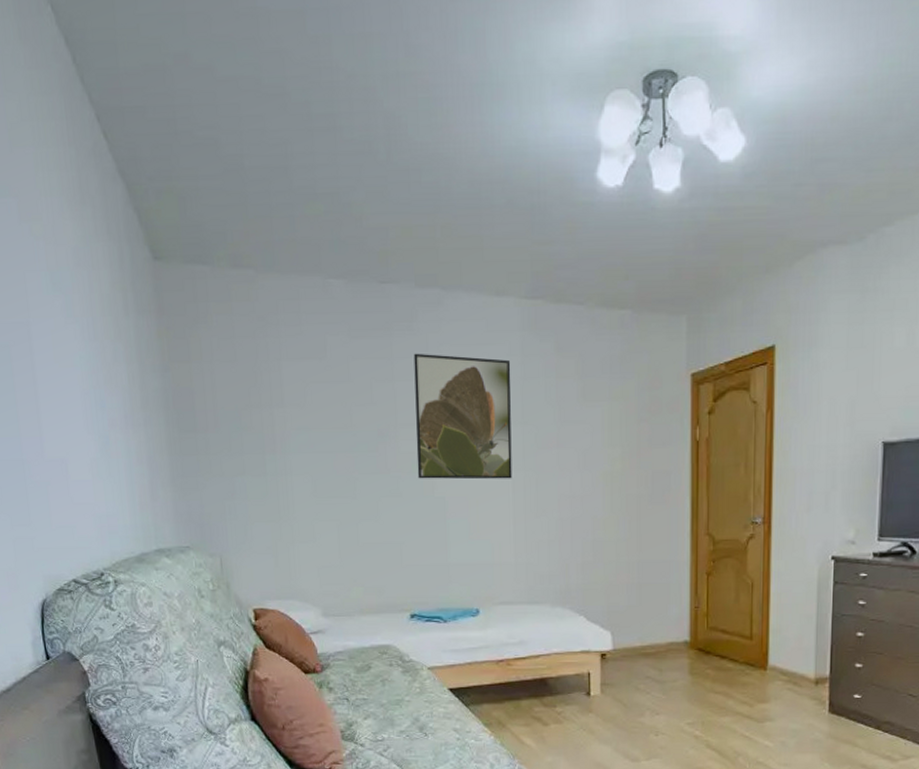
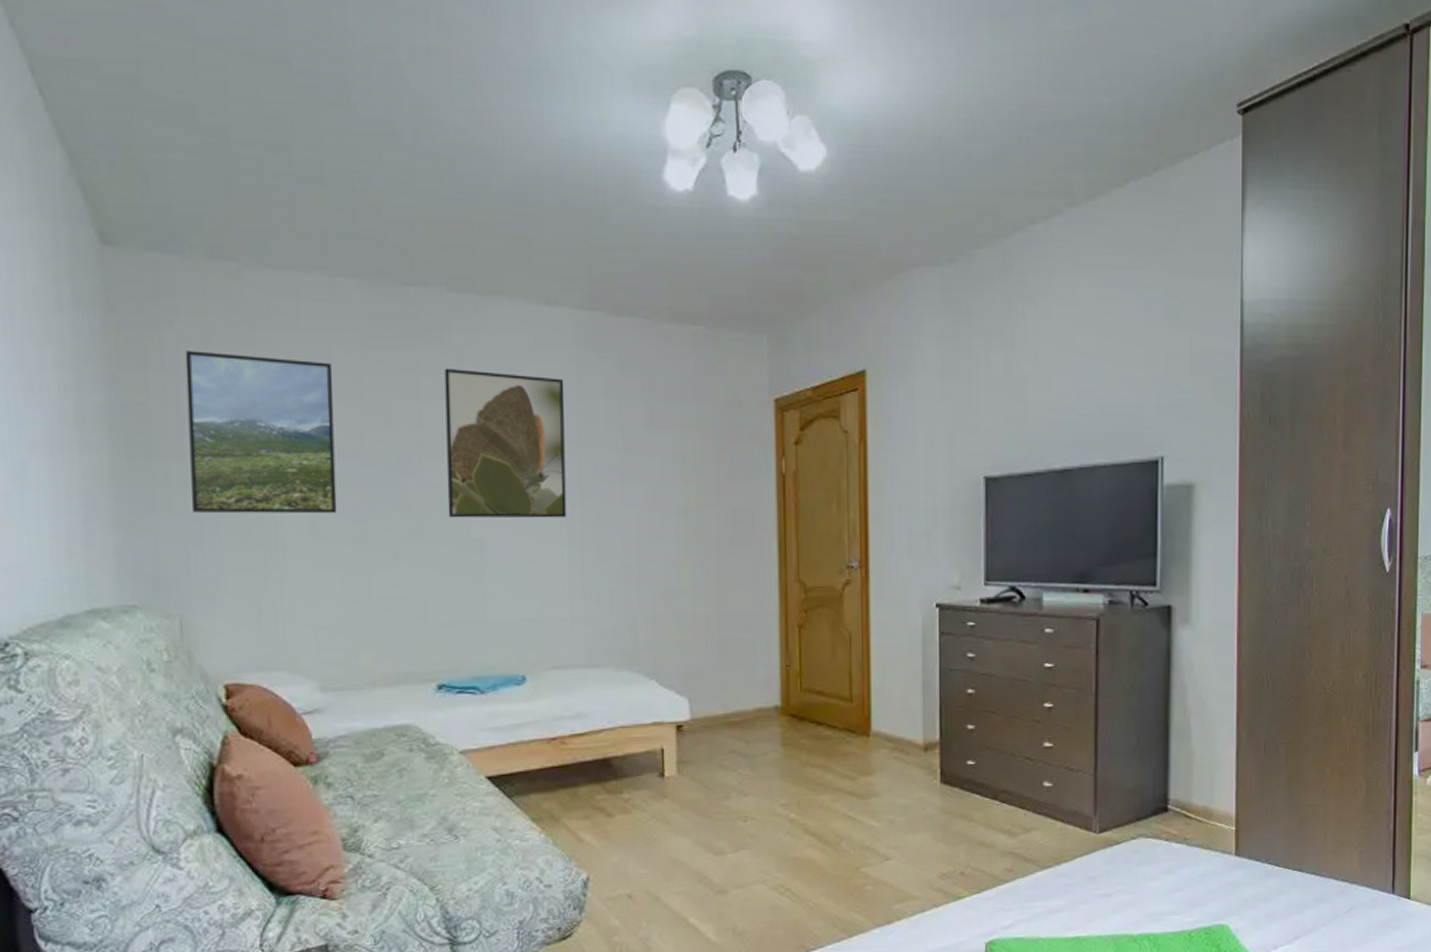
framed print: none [217,344,333,476] -> present [185,351,337,514]

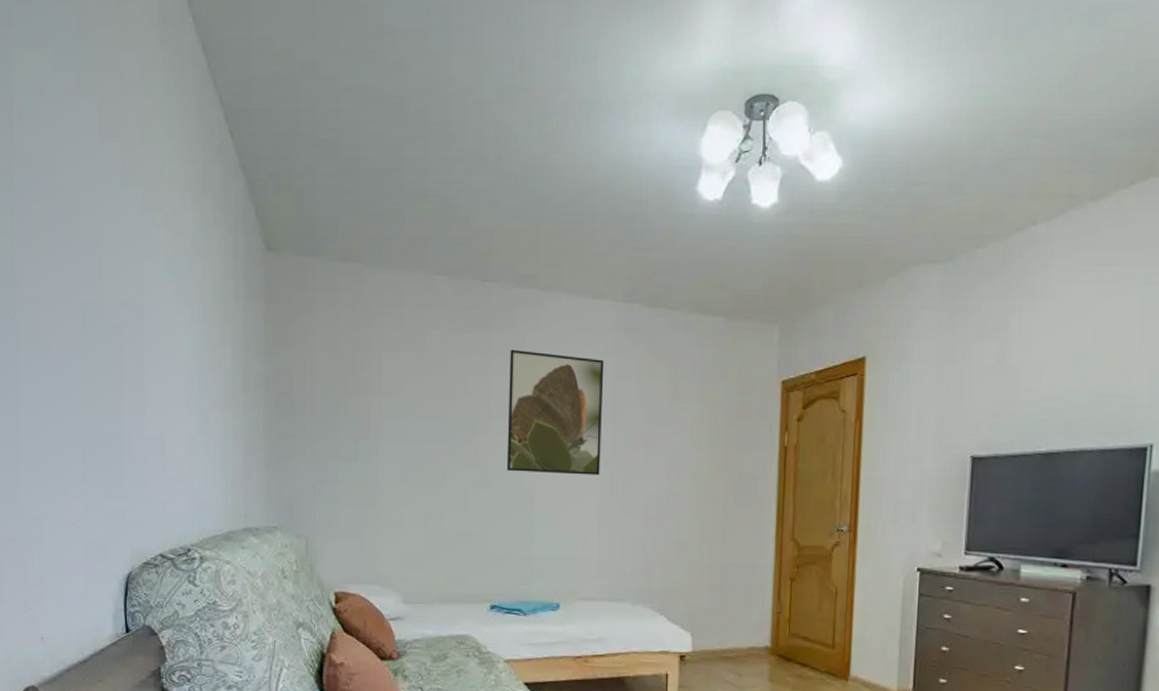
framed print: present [185,351,337,514] -> none [318,332,426,464]

